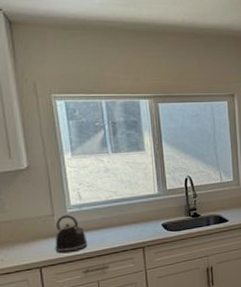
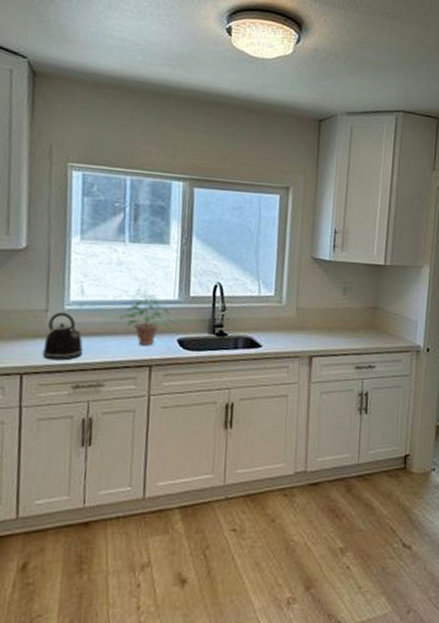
potted plant: none [113,189,157,233] -> present [119,289,174,346]

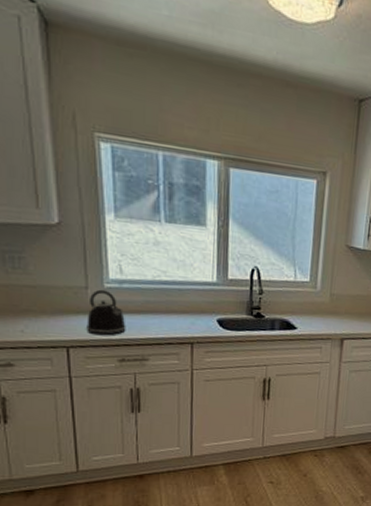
potted plant: present [119,289,174,346] -> none [160,270,213,325]

